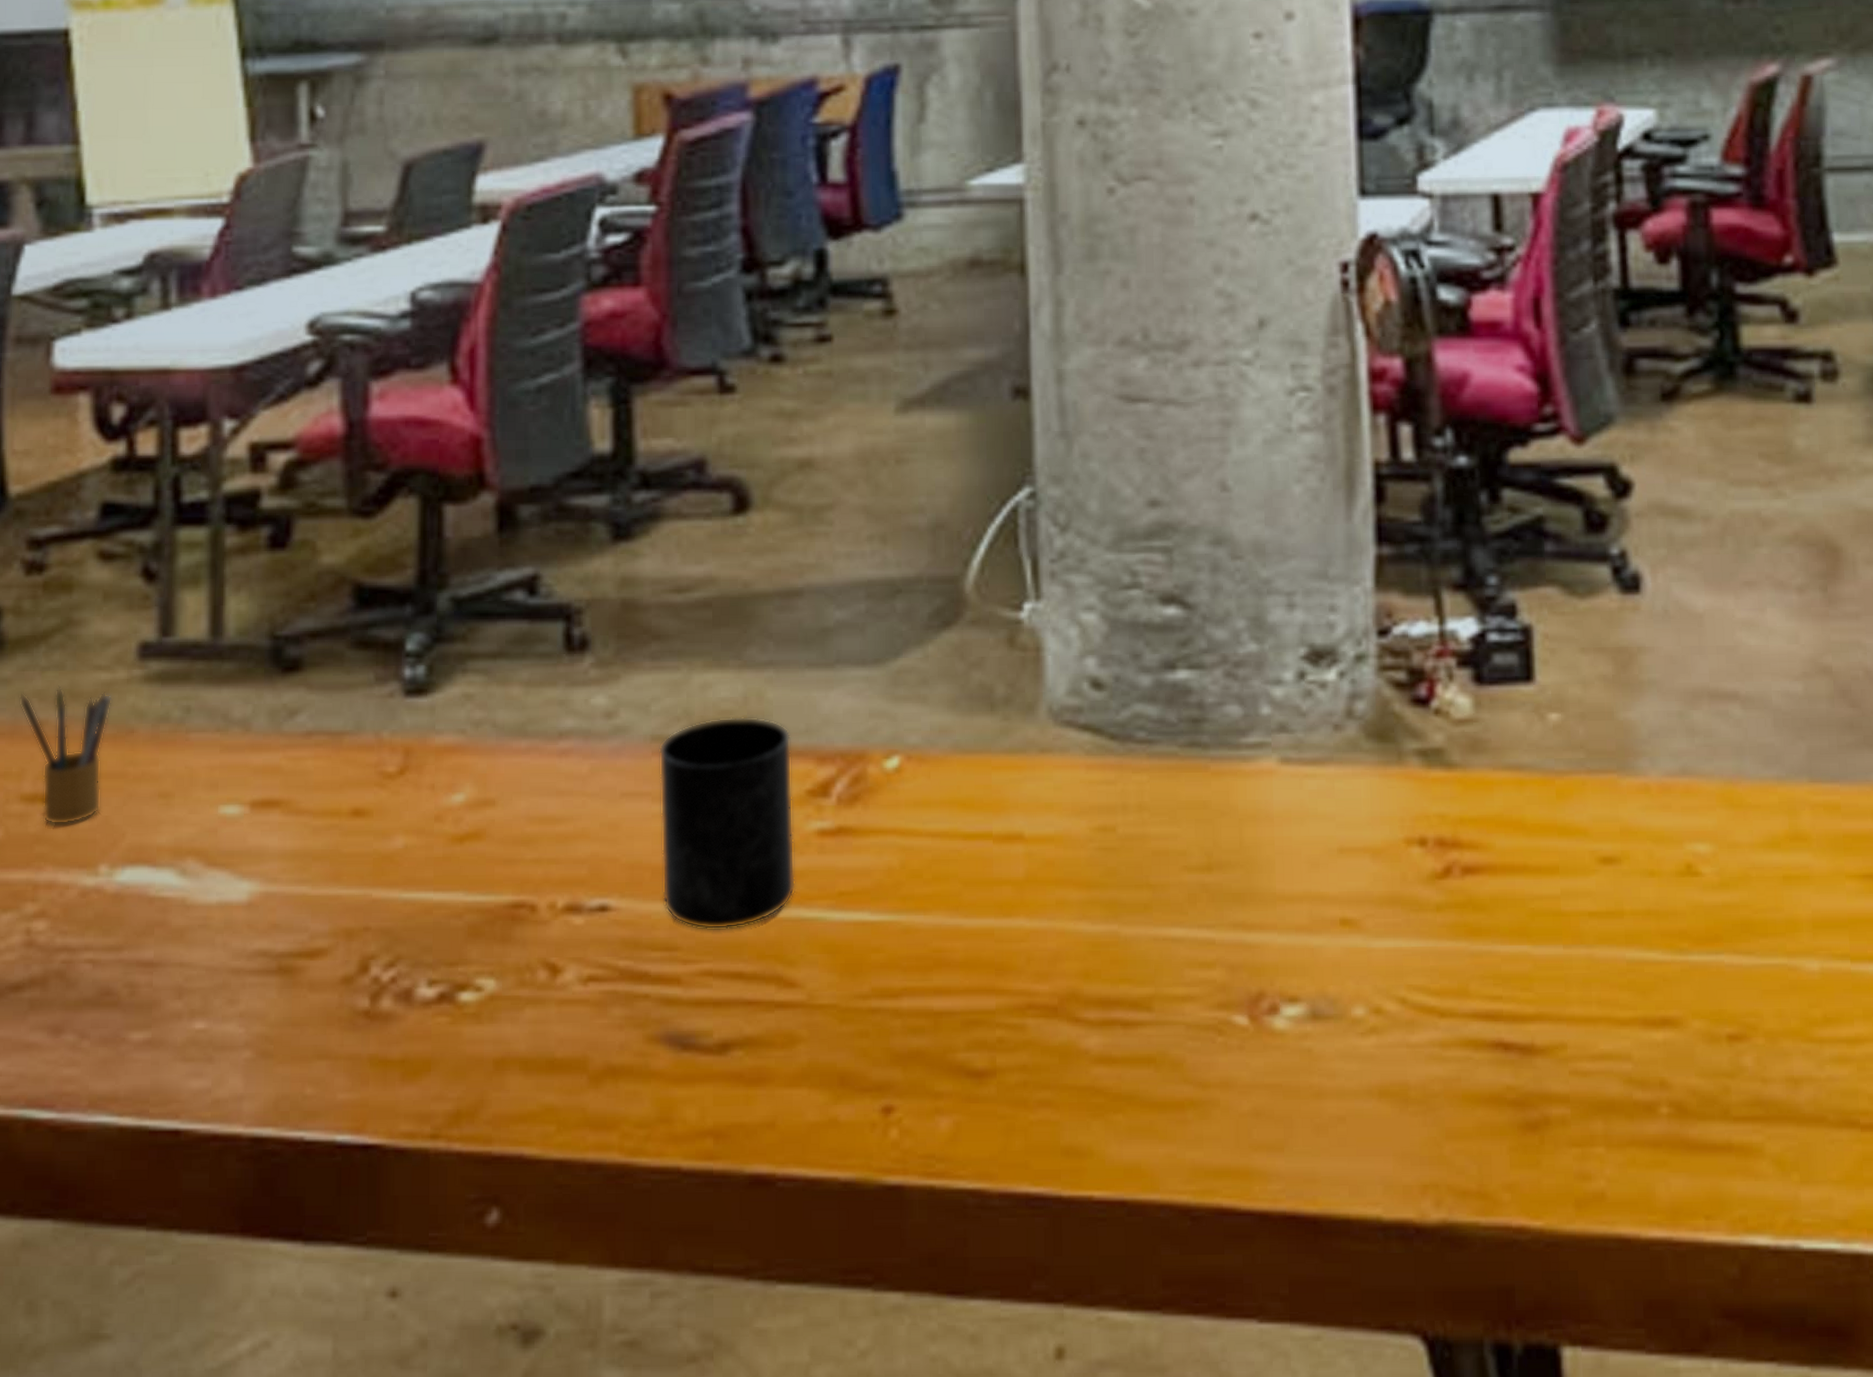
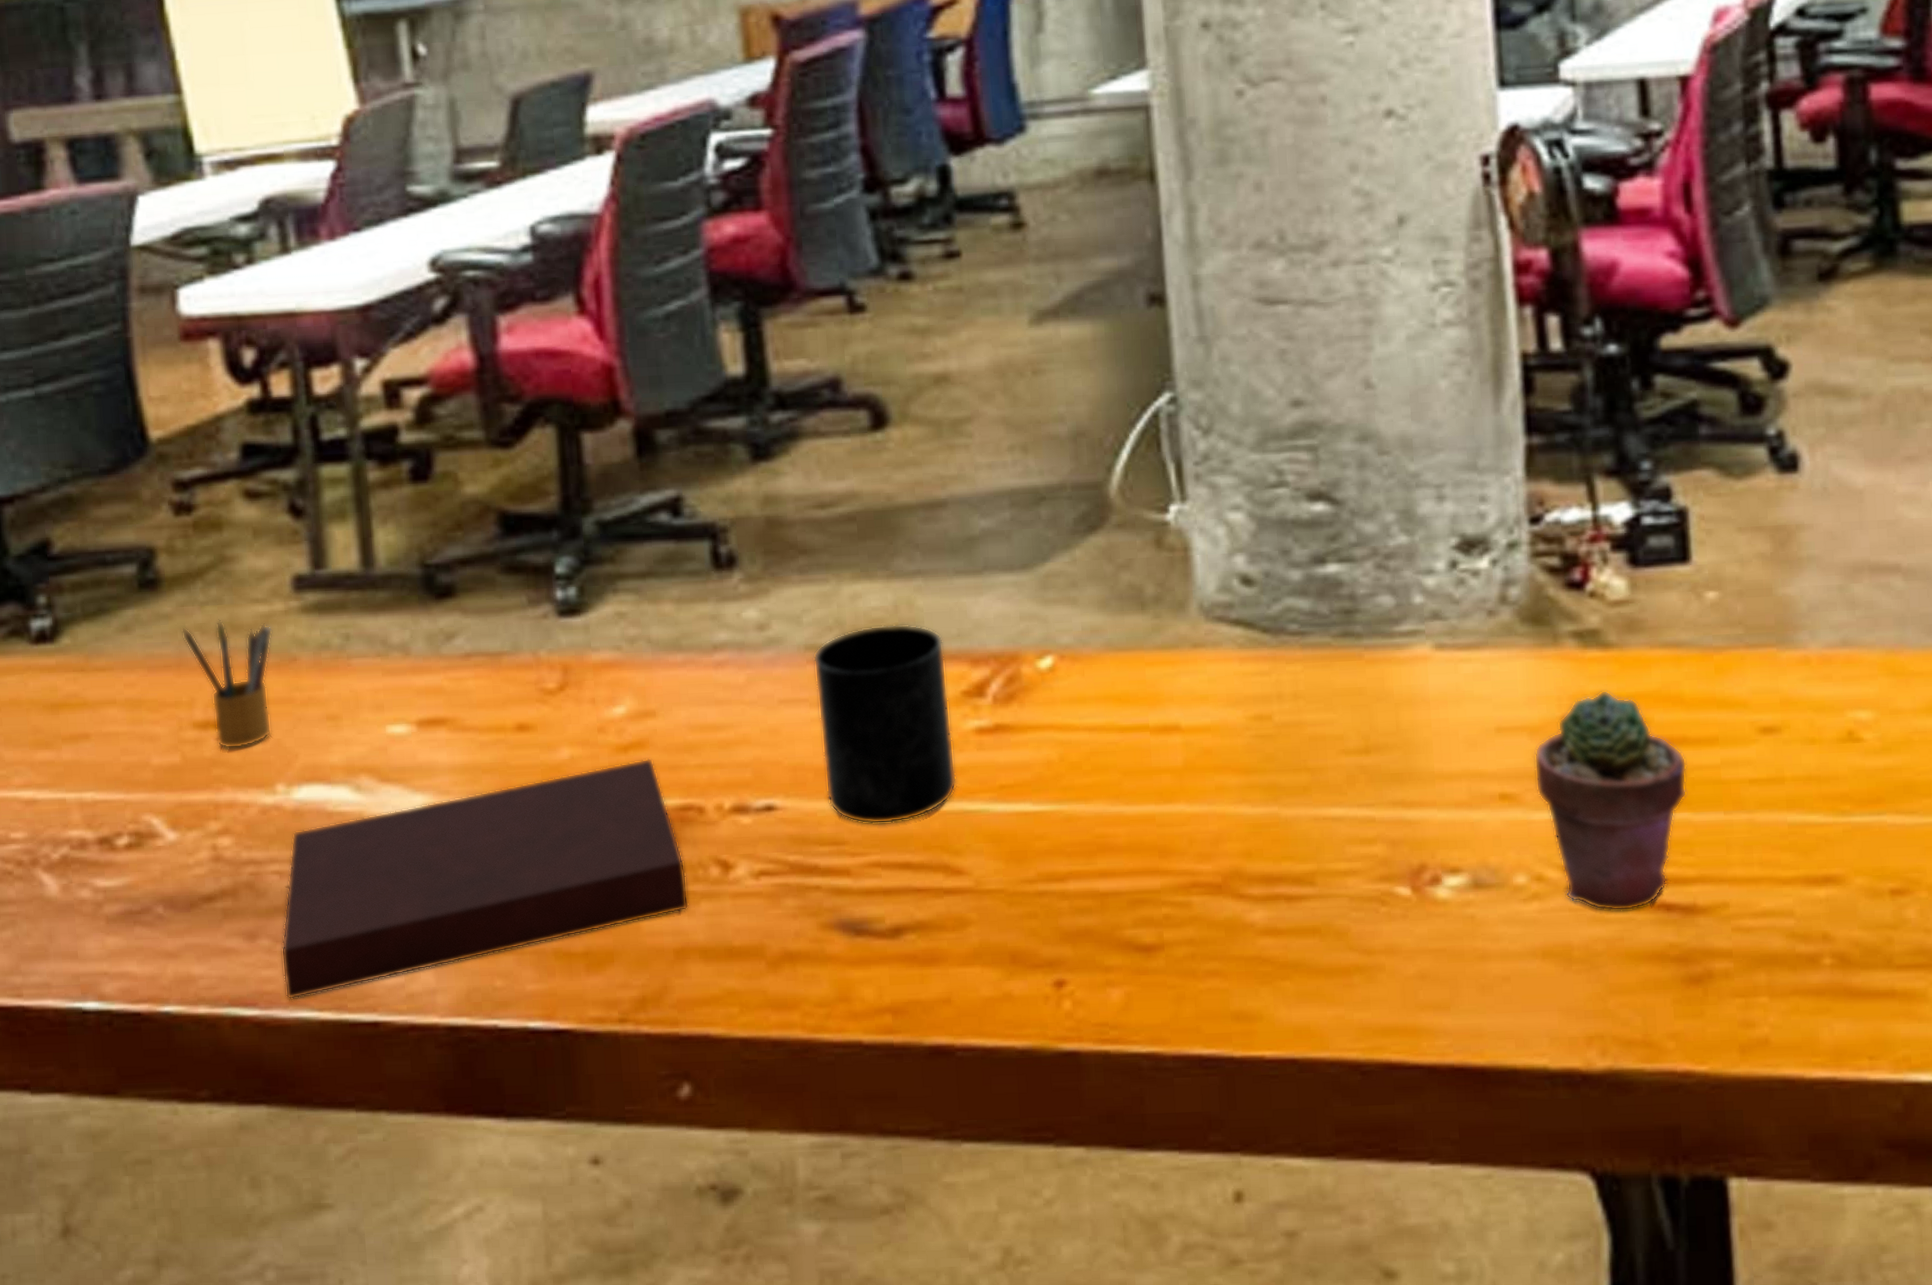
notebook: none [85,850,513,1103] -> present [281,758,689,1000]
potted succulent: none [1375,812,1527,1049] -> present [1534,690,1687,912]

